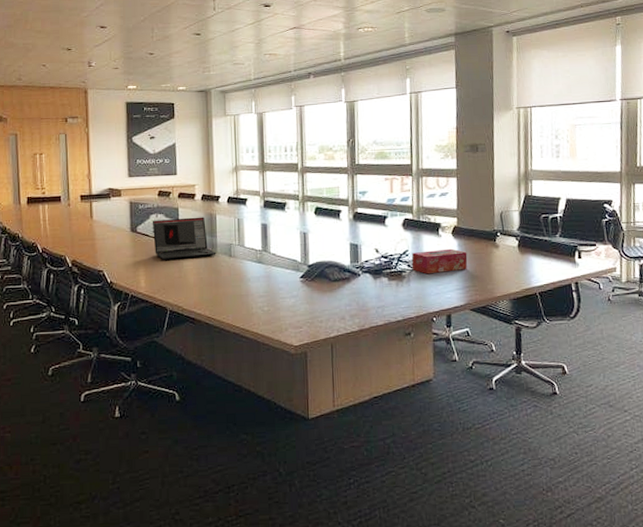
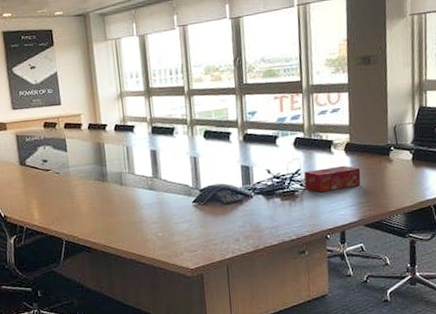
laptop: present [152,217,216,260] -> none [40,146,107,192]

